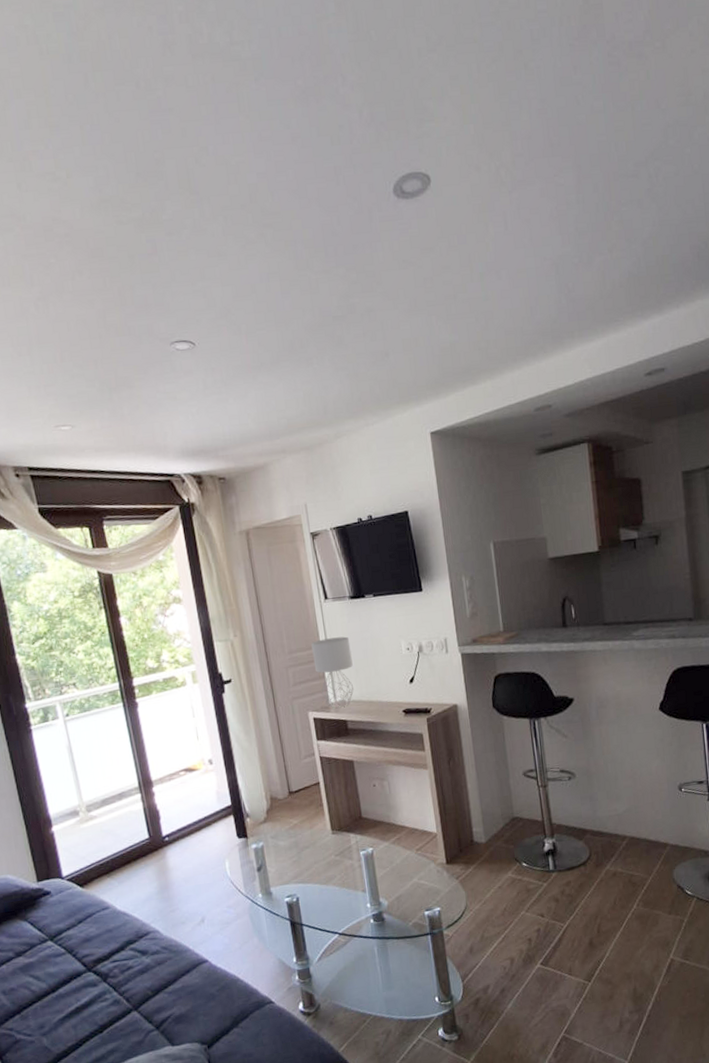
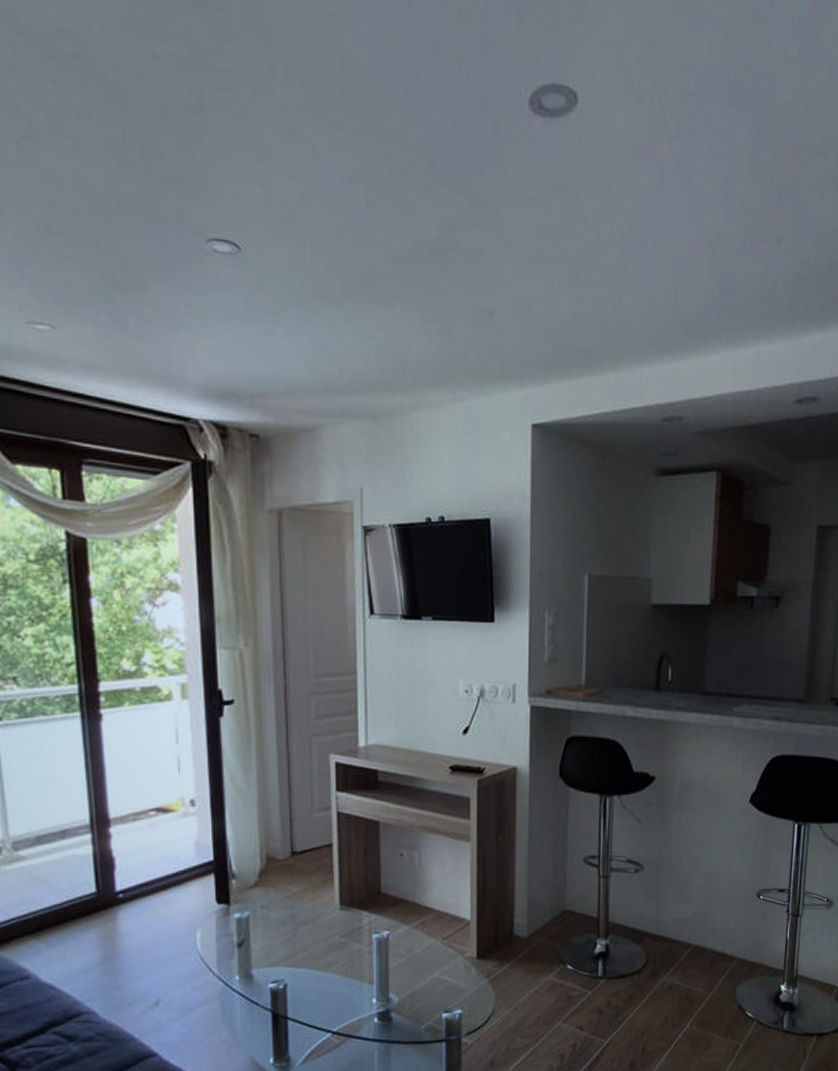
table lamp: present [311,636,354,709] -> none [345,664,395,754]

